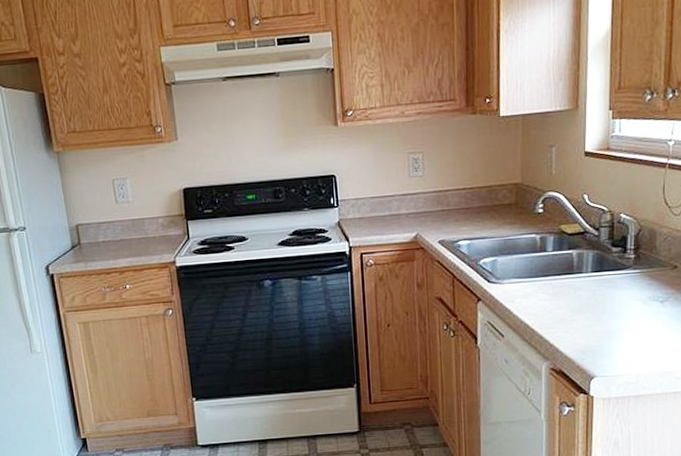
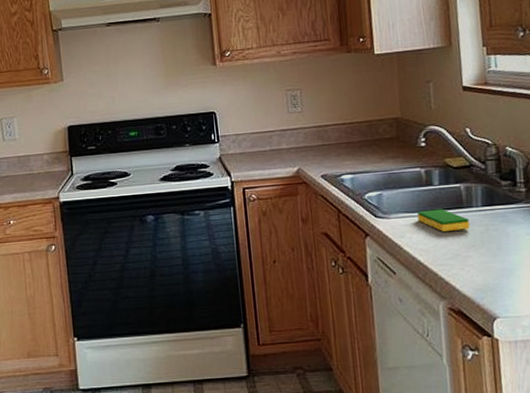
dish sponge: none [529,274,578,296] -> present [417,208,470,232]

